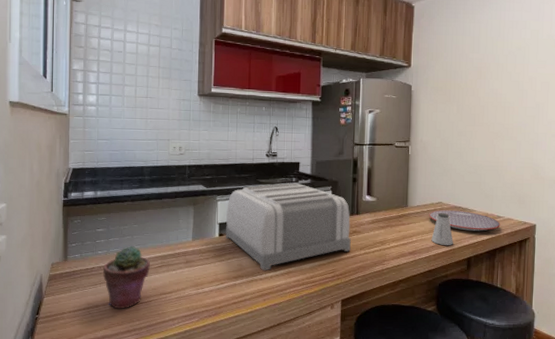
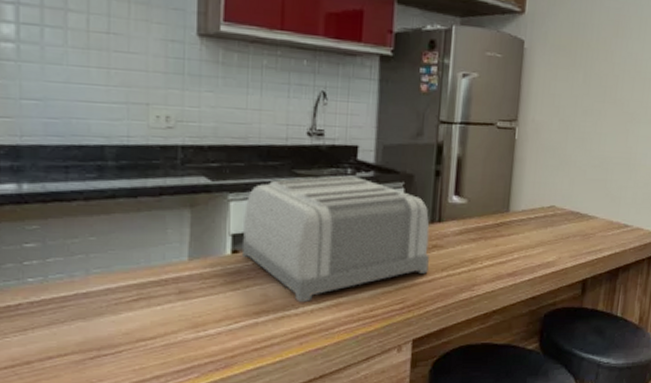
potted succulent: present [103,246,150,309] -> none [37,270,119,365]
plate: present [429,209,501,231] -> none [537,215,627,245]
saltshaker: present [431,212,453,245] -> none [538,220,567,263]

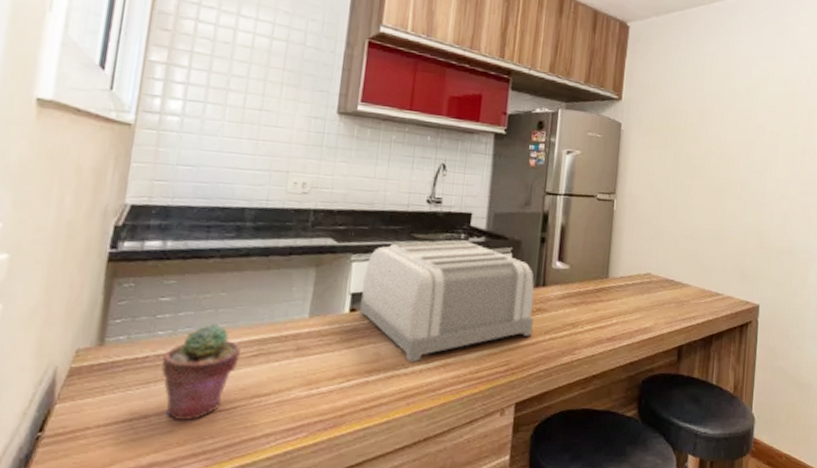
potted succulent: none [37,270,119,365] -> present [161,324,241,420]

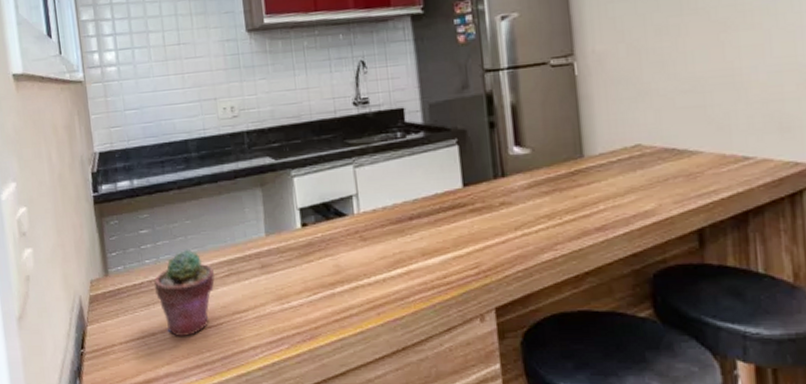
toaster: present [358,240,534,363] -> none [307,138,500,272]

